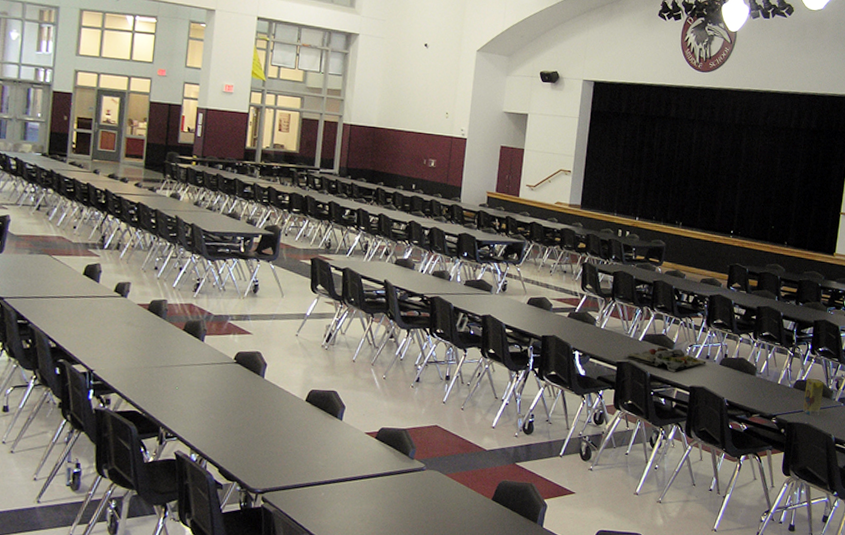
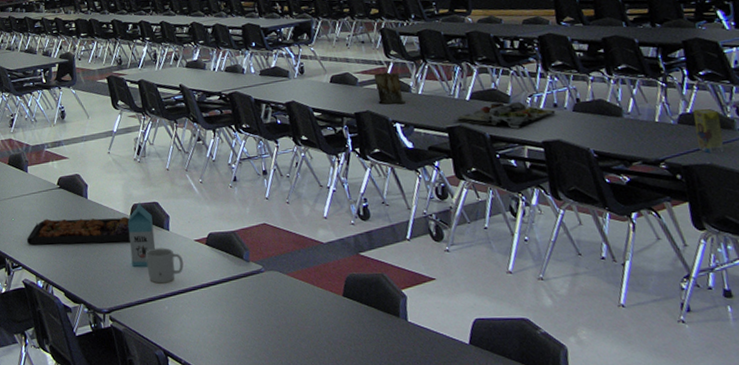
food tray: none [188,392,304,427] -> present [27,216,131,245]
milk carton: none [297,389,328,453] -> present [128,202,156,267]
mug: none [311,436,349,471] -> present [146,247,184,284]
paper bag: none [565,303,589,335] -> present [373,72,406,105]

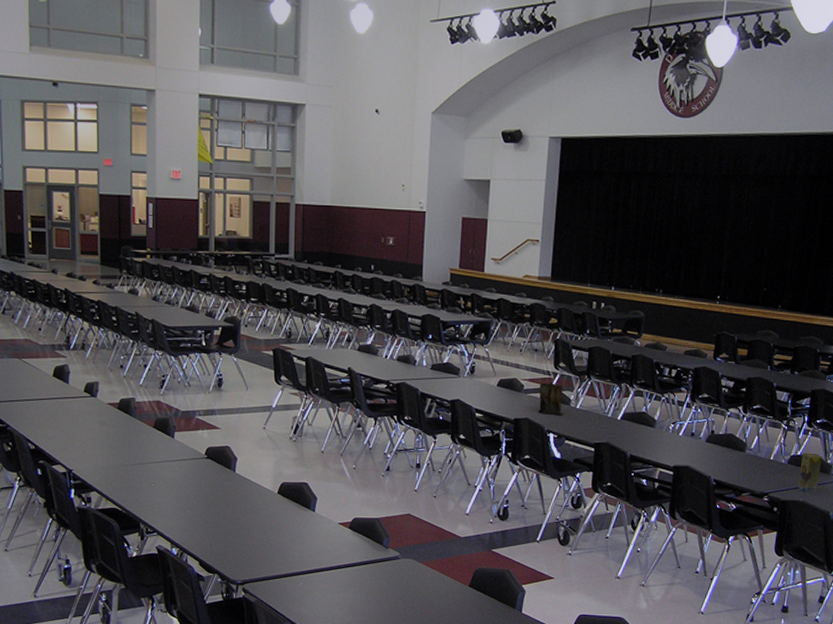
food tray: present [27,216,131,245] -> none [166,487,277,520]
milk carton: present [128,202,156,267] -> none [272,481,300,545]
mug: present [146,247,184,284] -> none [288,527,324,561]
food tray: present [453,101,556,129] -> none [601,426,691,451]

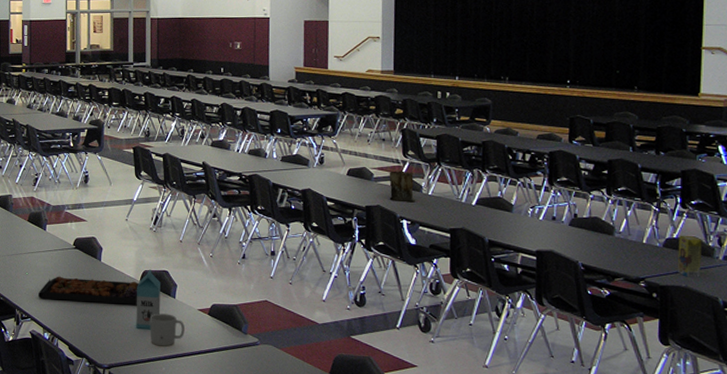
food tray: none [166,487,277,520] -> present [38,276,139,306]
milk carton: none [272,481,300,545] -> present [136,269,161,330]
mug: none [288,527,324,561] -> present [151,313,185,347]

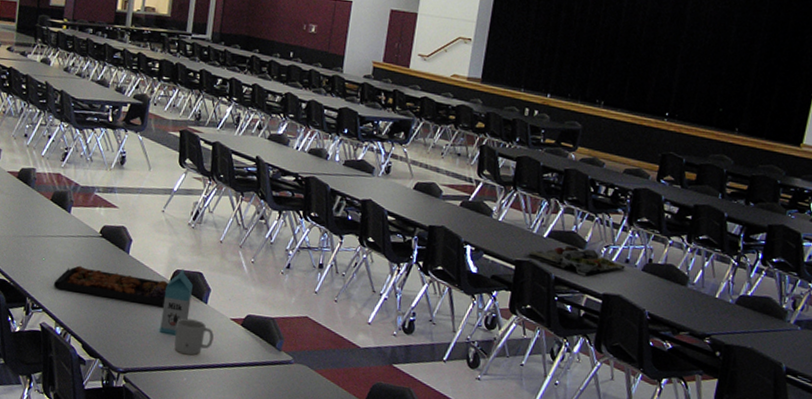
paper bag: present [389,171,415,203] -> none [455,190,486,228]
food tray: none [457,211,553,236] -> present [524,246,626,276]
juice box: present [677,235,702,278] -> none [745,293,777,340]

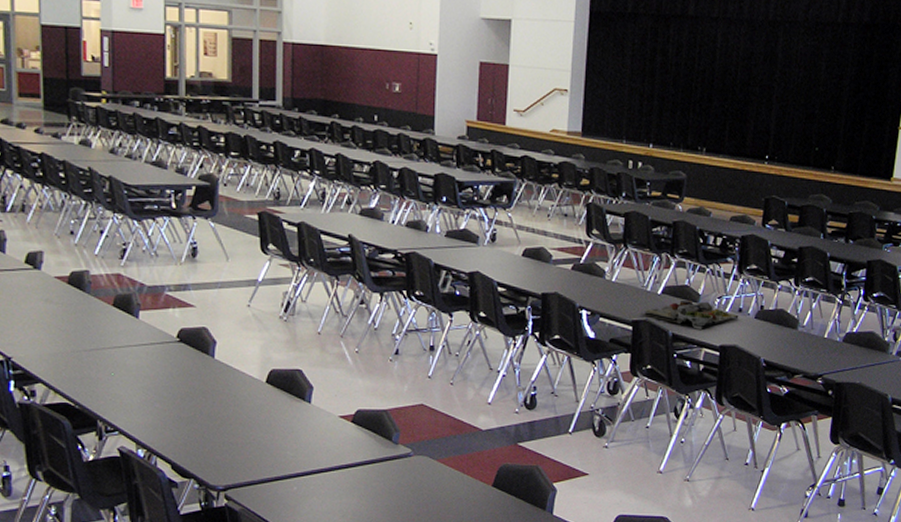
food tray: present [54,265,169,308] -> none [129,377,265,413]
milk carton: present [160,269,193,336] -> none [260,368,292,442]
mug: present [174,318,214,356] -> none [279,422,322,462]

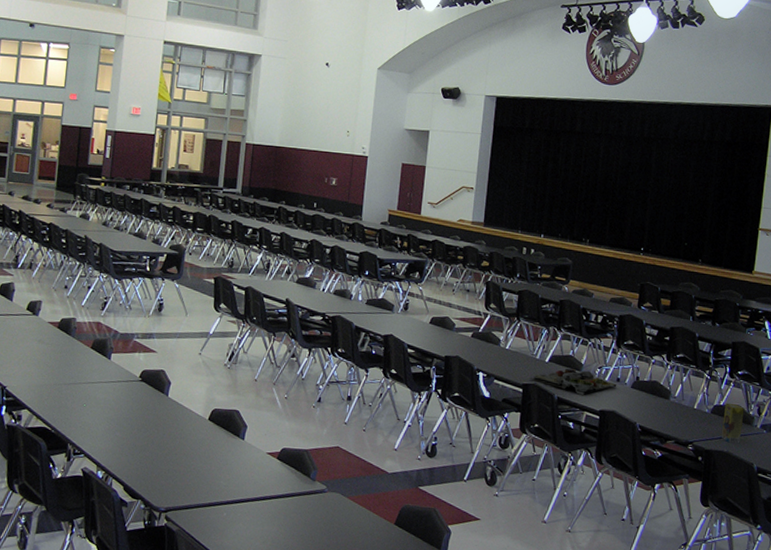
juice box: none [853,329,879,374] -> present [721,402,745,444]

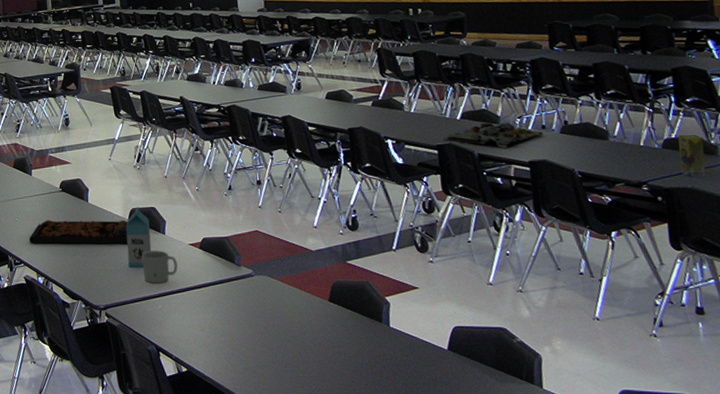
food tray: none [95,410,207,446] -> present [29,219,128,245]
milk carton: none [199,408,230,472] -> present [126,207,152,268]
mug: none [214,455,251,491] -> present [142,250,178,284]

